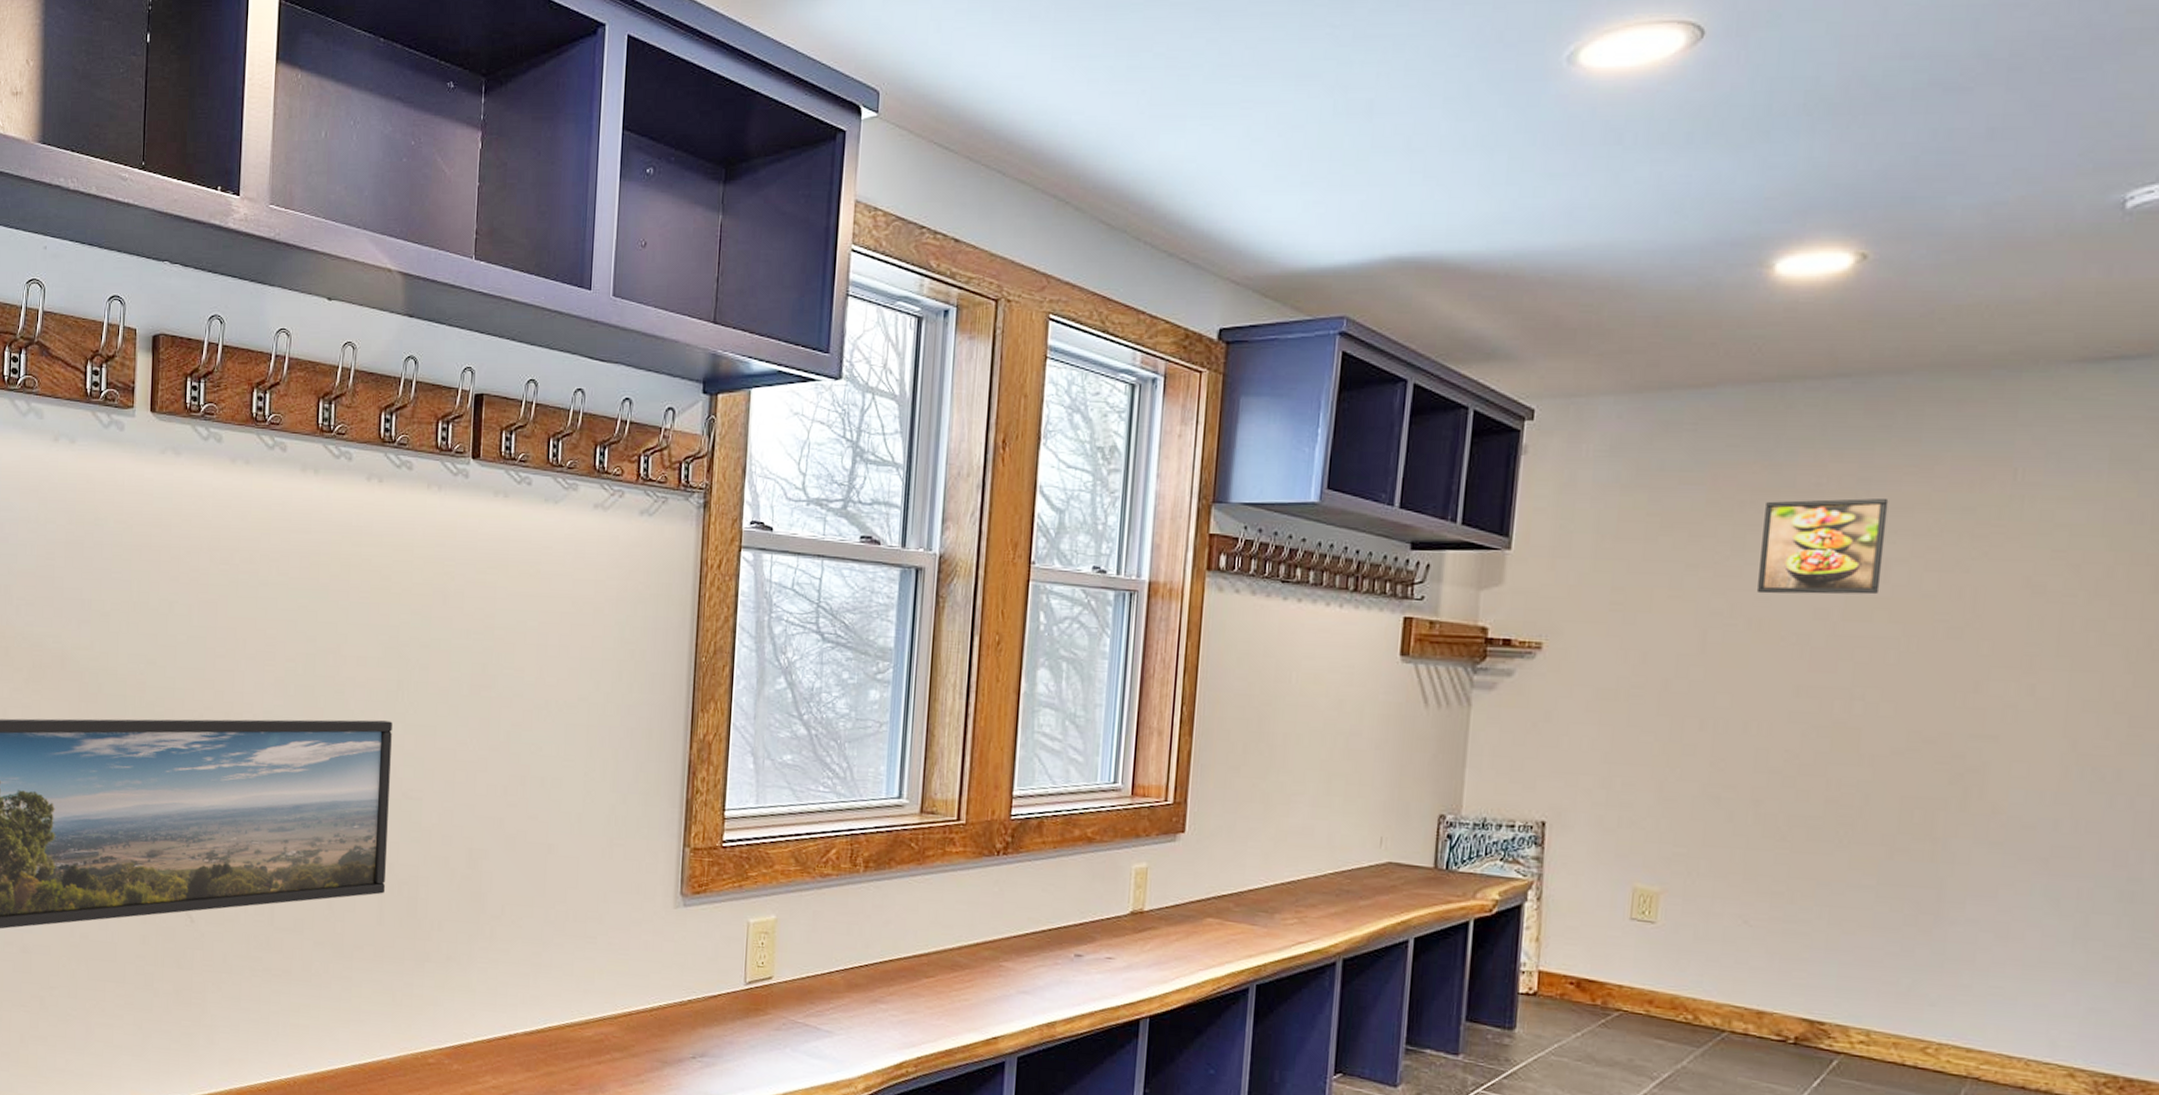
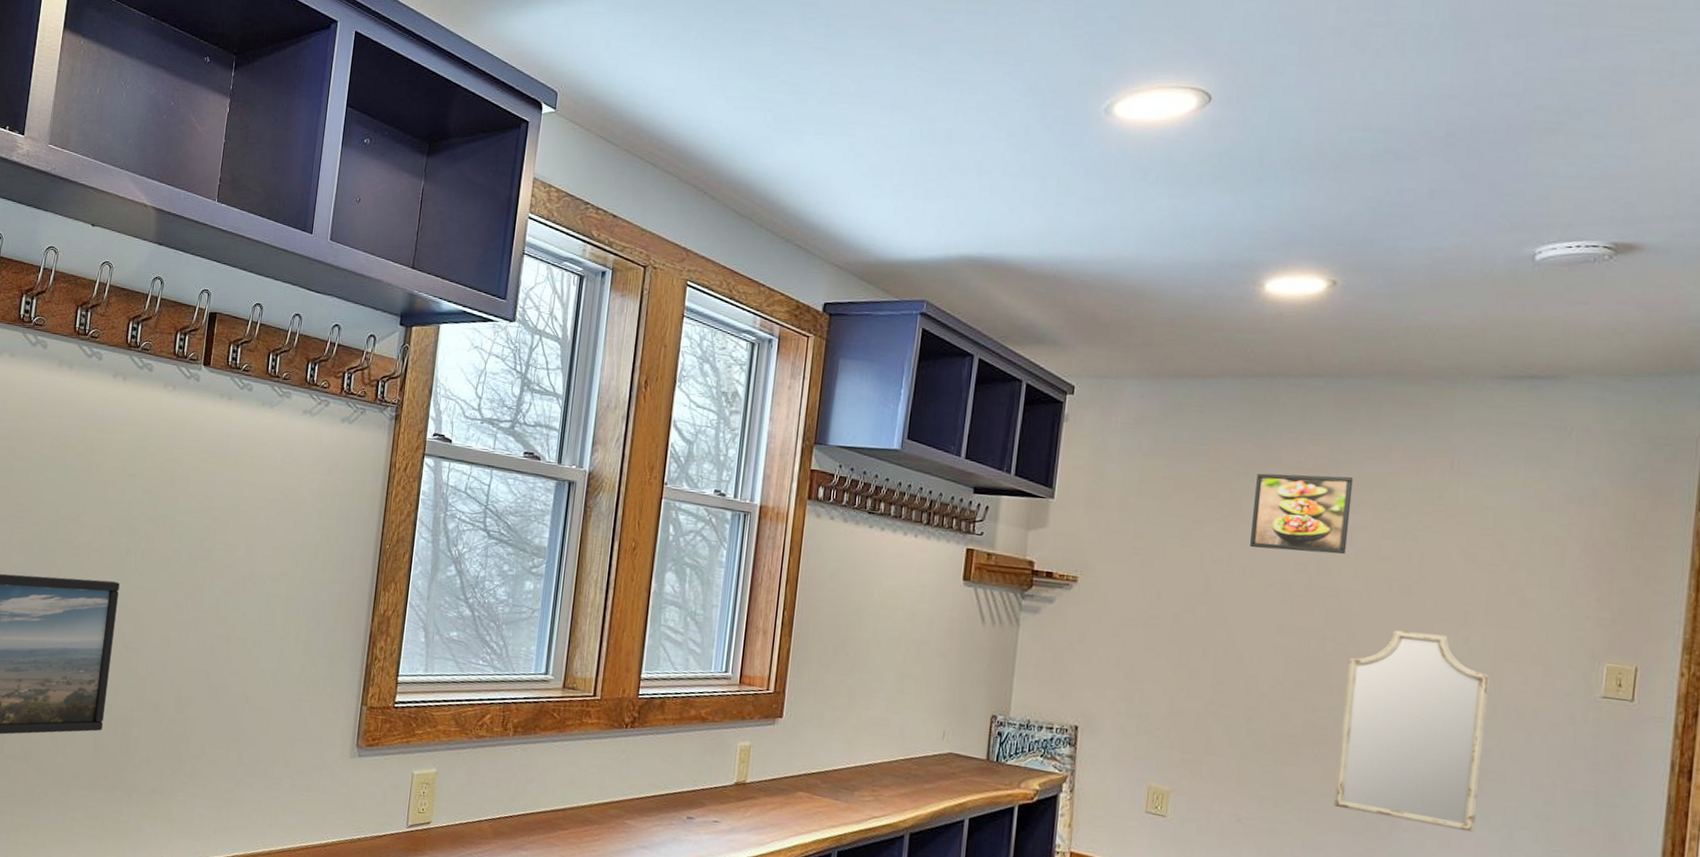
home mirror: none [1863,682,2061,922] -> present [1334,630,1490,833]

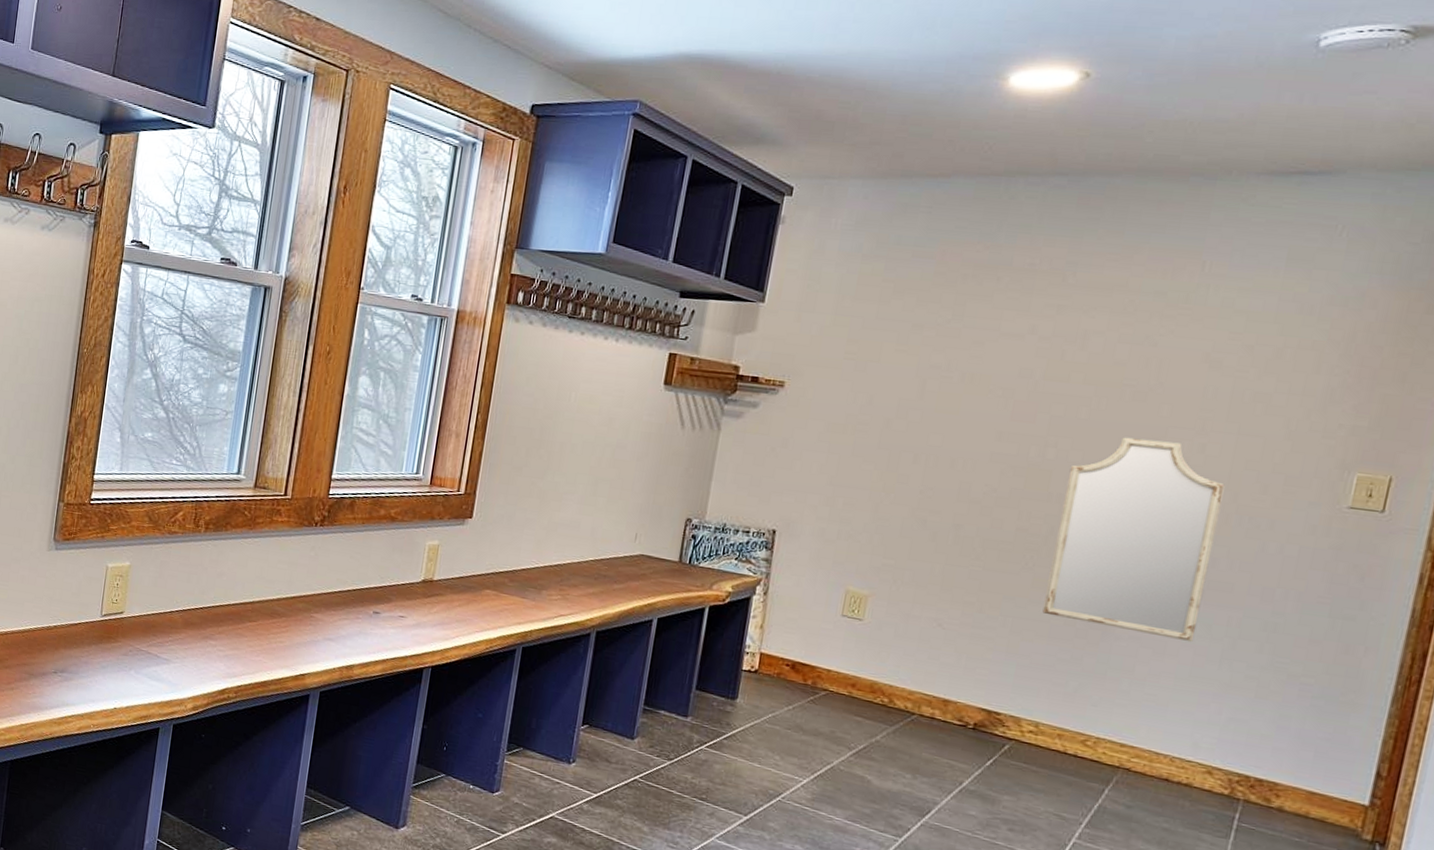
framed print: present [1250,473,1354,555] -> none [972,276,1092,360]

